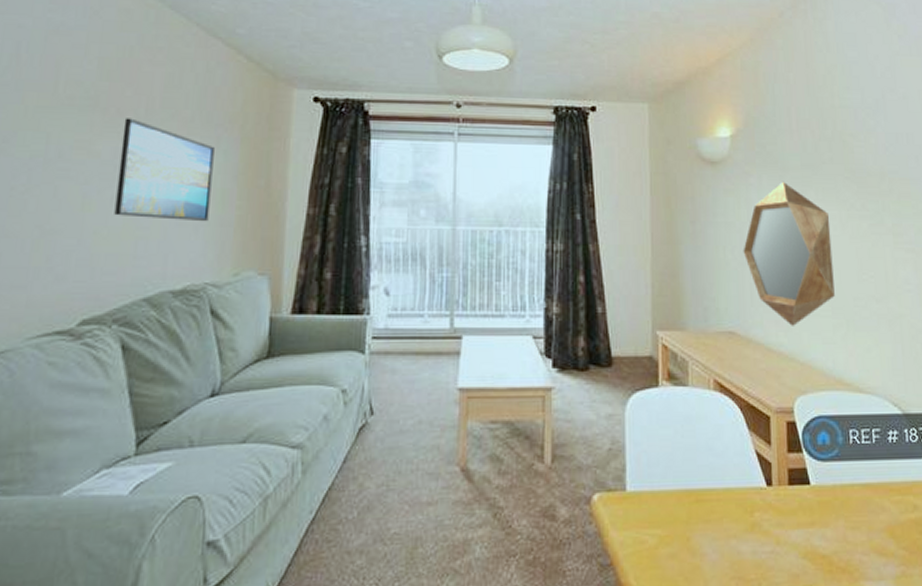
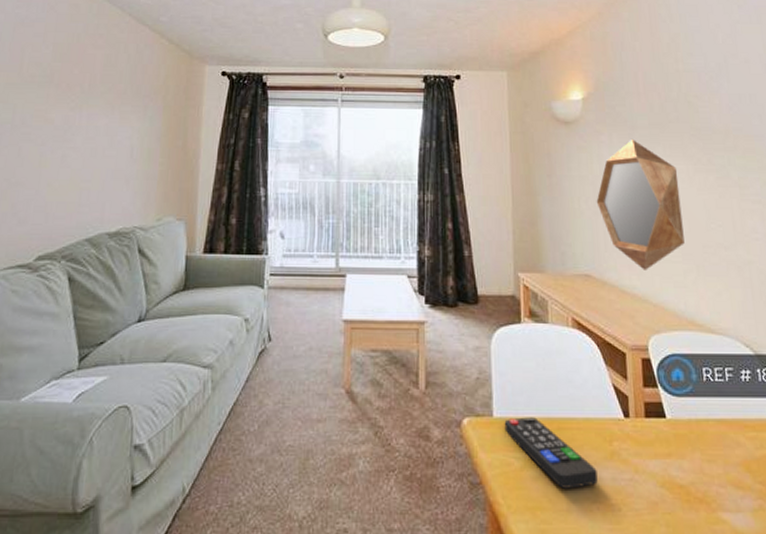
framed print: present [114,118,215,222] -> none [64,91,143,176]
remote control: none [638,489,737,565] -> present [504,417,598,489]

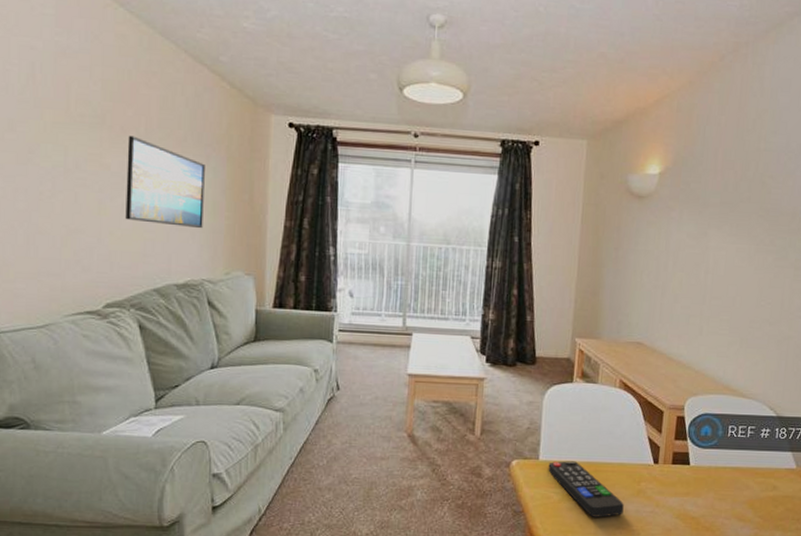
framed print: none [64,91,143,176] -> present [125,135,205,229]
home mirror: present [596,138,685,270] -> none [657,216,740,341]

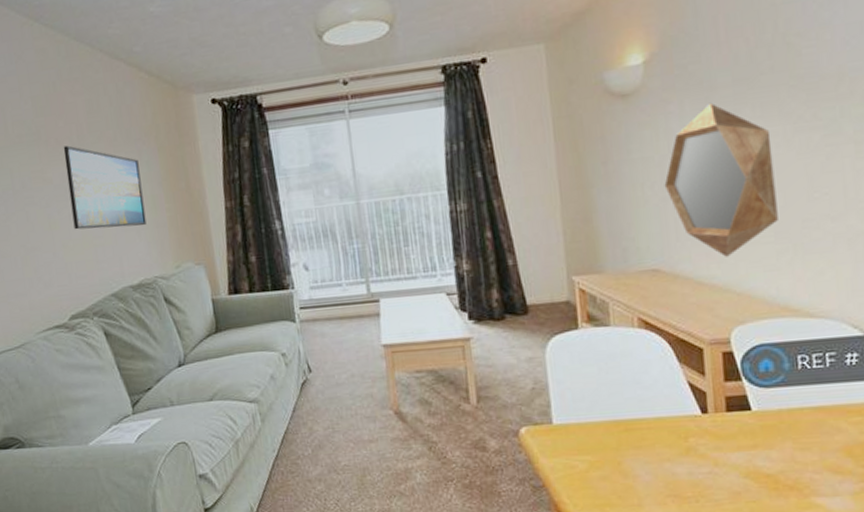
remote control: present [548,461,624,517] -> none [565,421,672,486]
home mirror: none [657,216,740,341] -> present [664,102,778,257]

